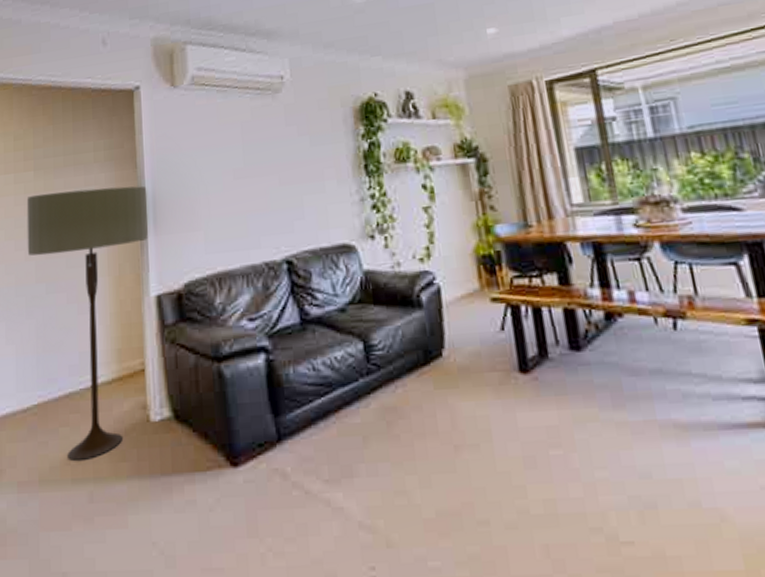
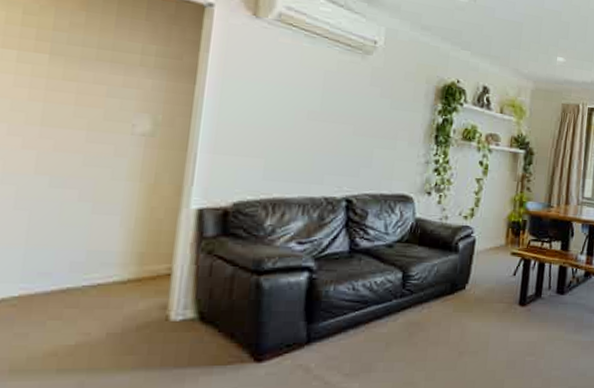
floor lamp: present [26,186,148,460] -> none [26,80,205,352]

